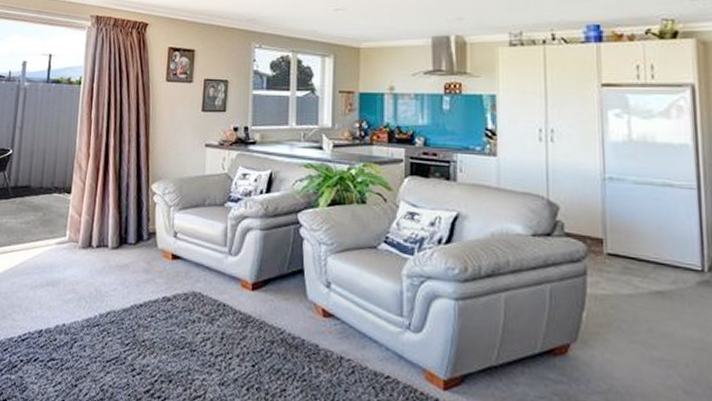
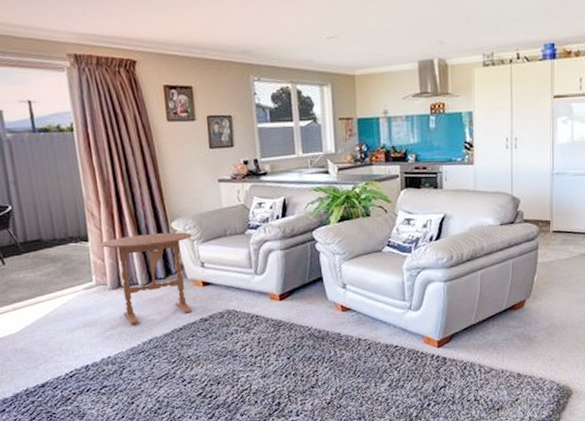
table: none [80,193,171,292] -> present [99,232,193,325]

